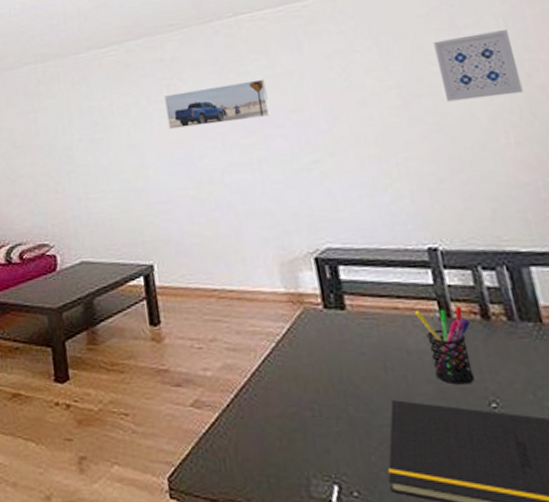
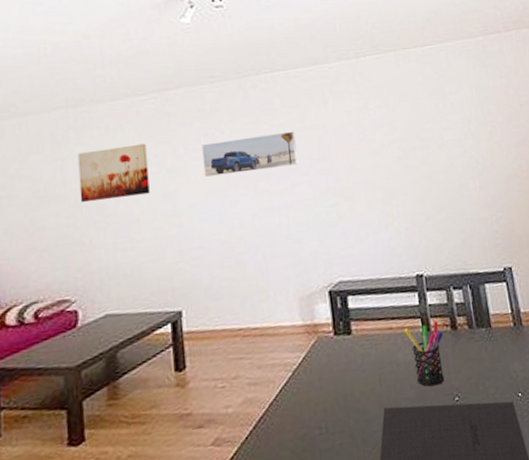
wall art: none [48,95,116,154] -> present [77,143,150,203]
wall art: present [433,30,524,102] -> none [427,97,486,154]

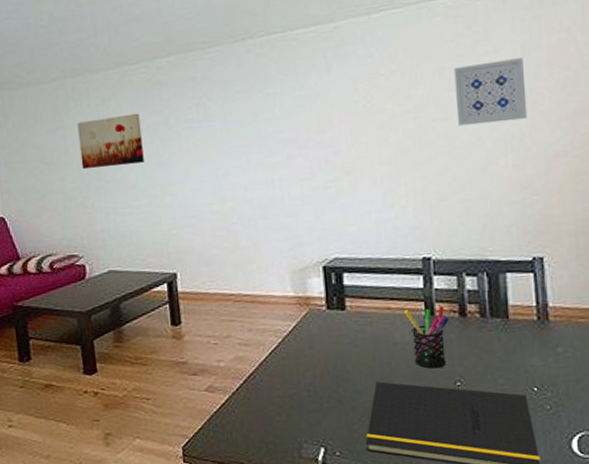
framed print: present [202,131,298,177] -> none [194,100,295,148]
wall art: none [427,97,486,154] -> present [453,58,528,126]

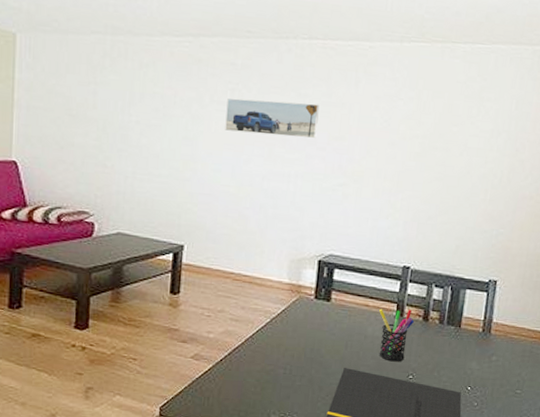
wall art: present [77,113,144,170] -> none [108,81,175,134]
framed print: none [194,100,295,148] -> present [225,98,320,139]
wall art: present [453,58,528,126] -> none [455,106,516,163]

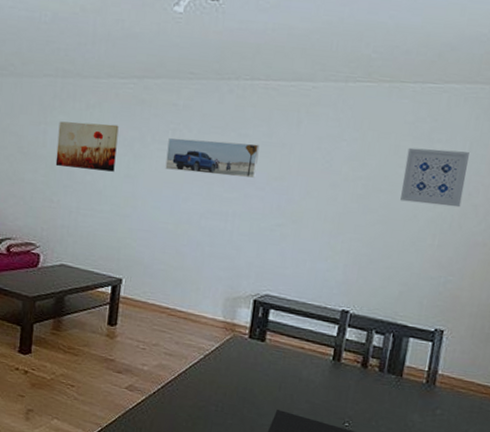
wall art: none [108,81,175,134] -> present [55,121,119,172]
pen holder: present [379,309,414,362] -> none [313,352,352,408]
wall art: none [455,106,516,163] -> present [400,147,469,208]

